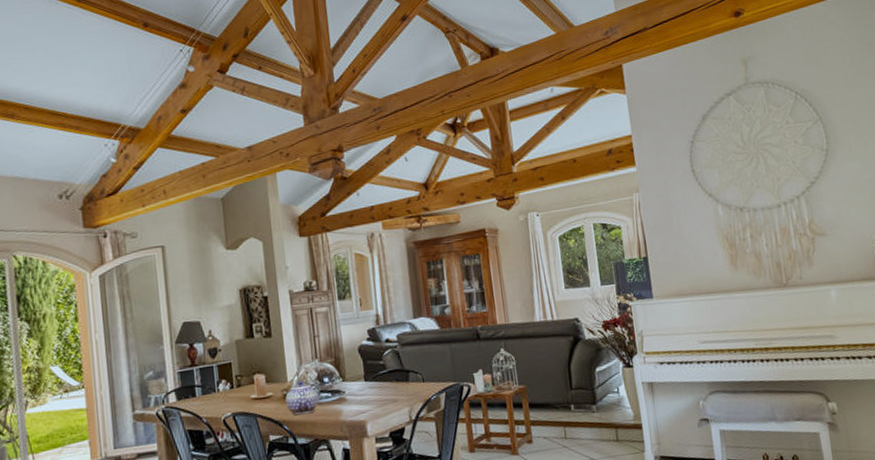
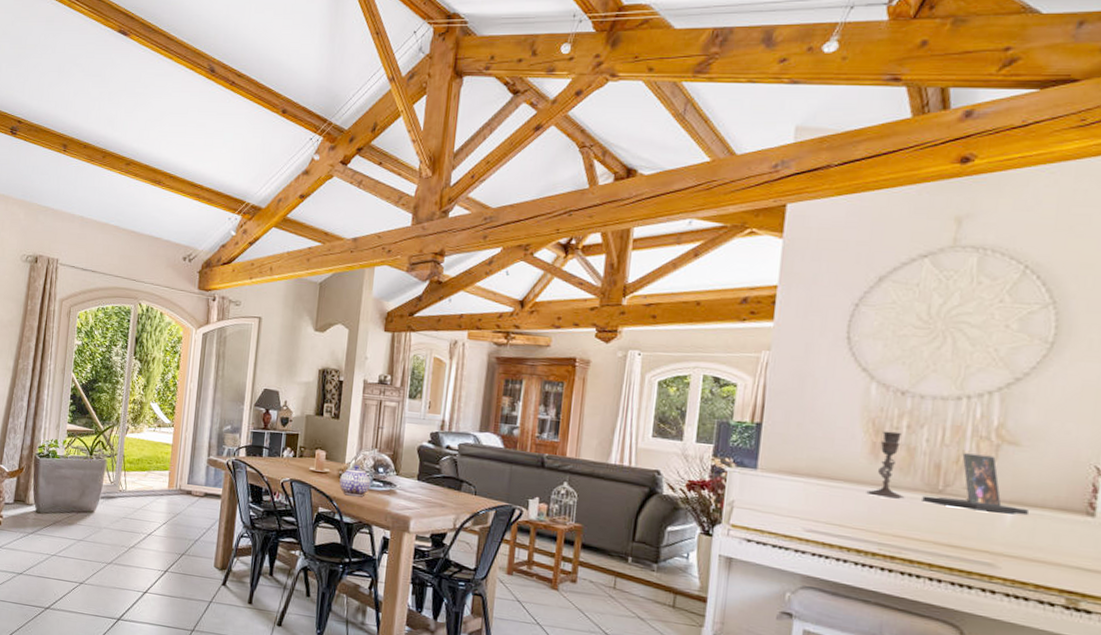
candlestick: none [735,242,763,301] -> present [866,431,905,499]
photo frame: none [774,247,845,297] -> present [922,453,1028,516]

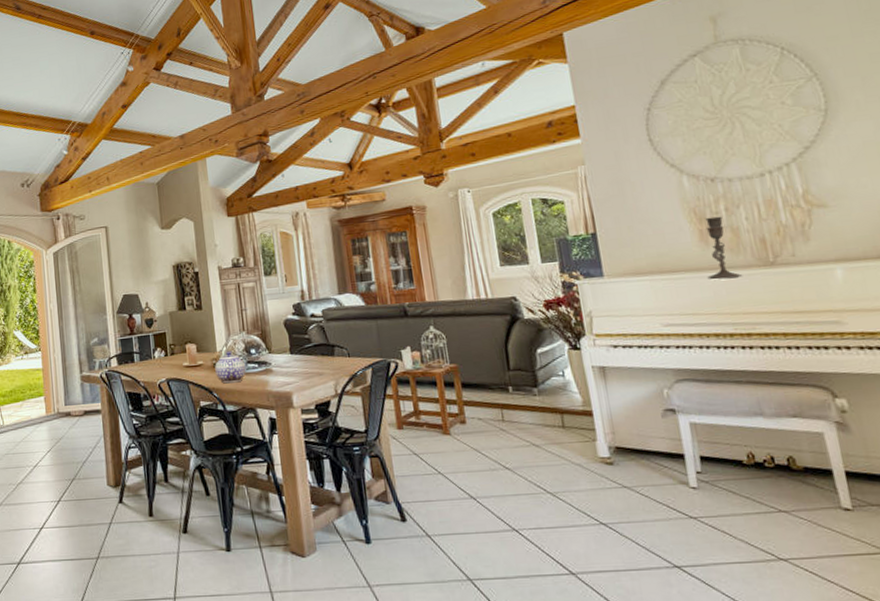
photo frame: present [922,453,1028,516] -> none [758,221,855,276]

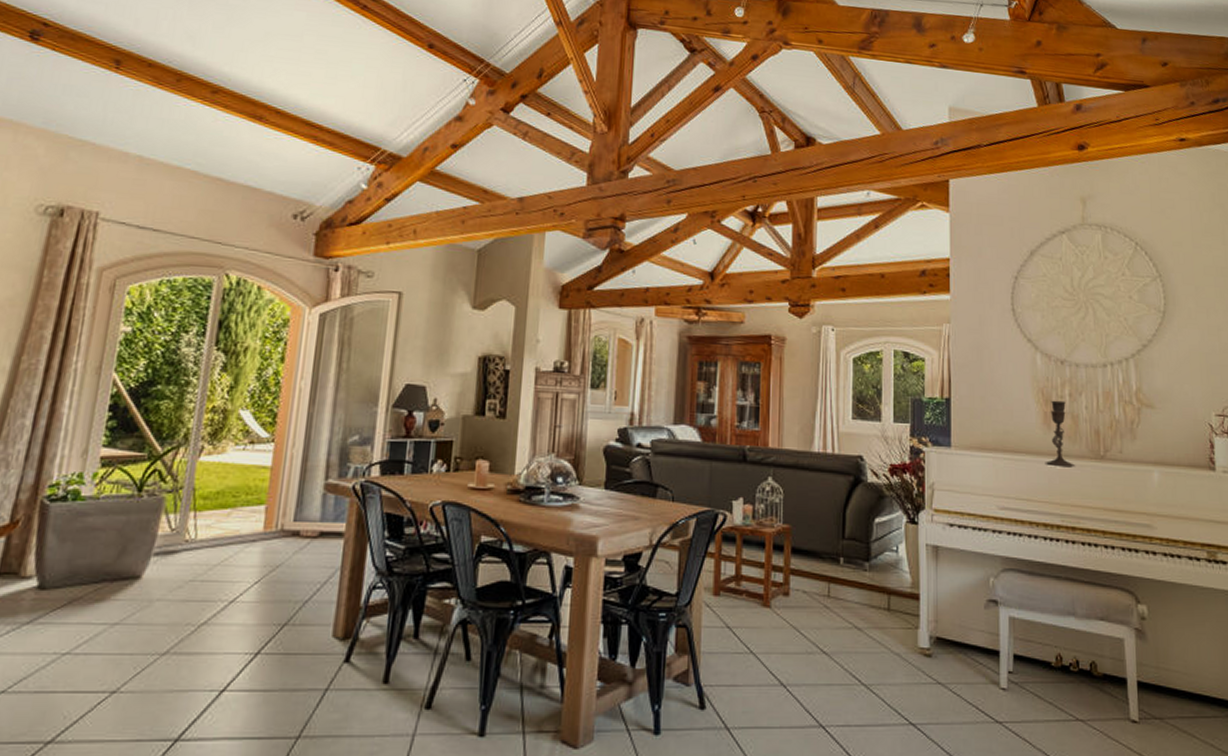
teapot: present [215,351,247,384] -> none [507,475,548,517]

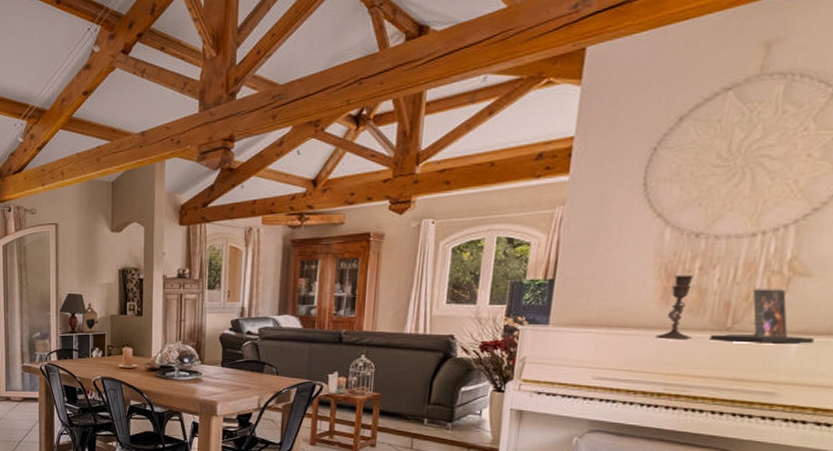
photo frame: none [1089,418,1169,475] -> present [709,289,814,344]

